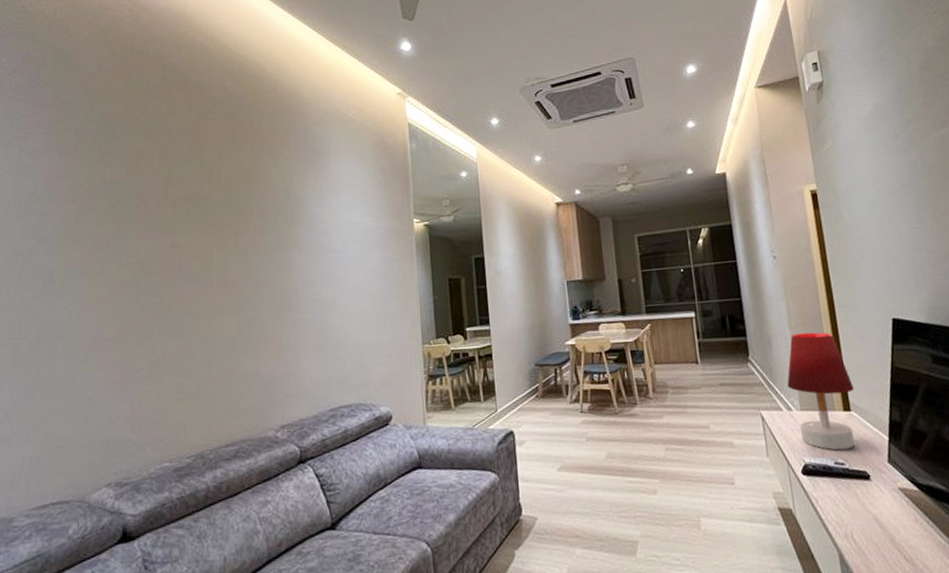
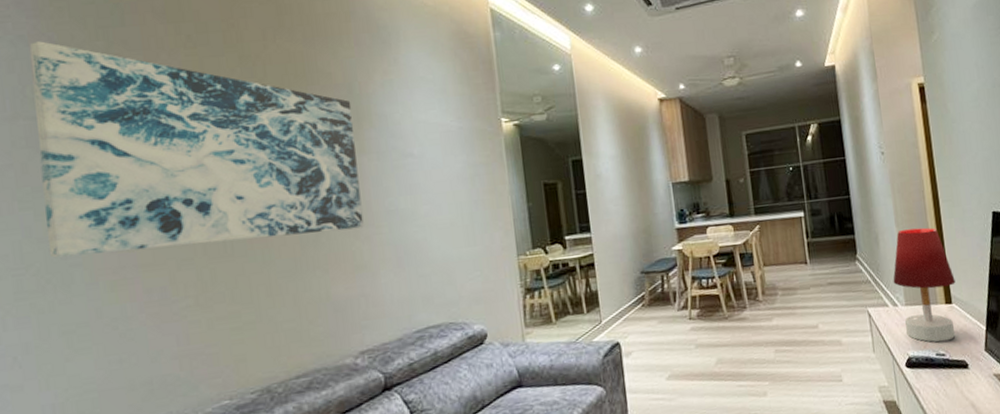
wall art: none [40,152,291,331] -> present [29,41,364,258]

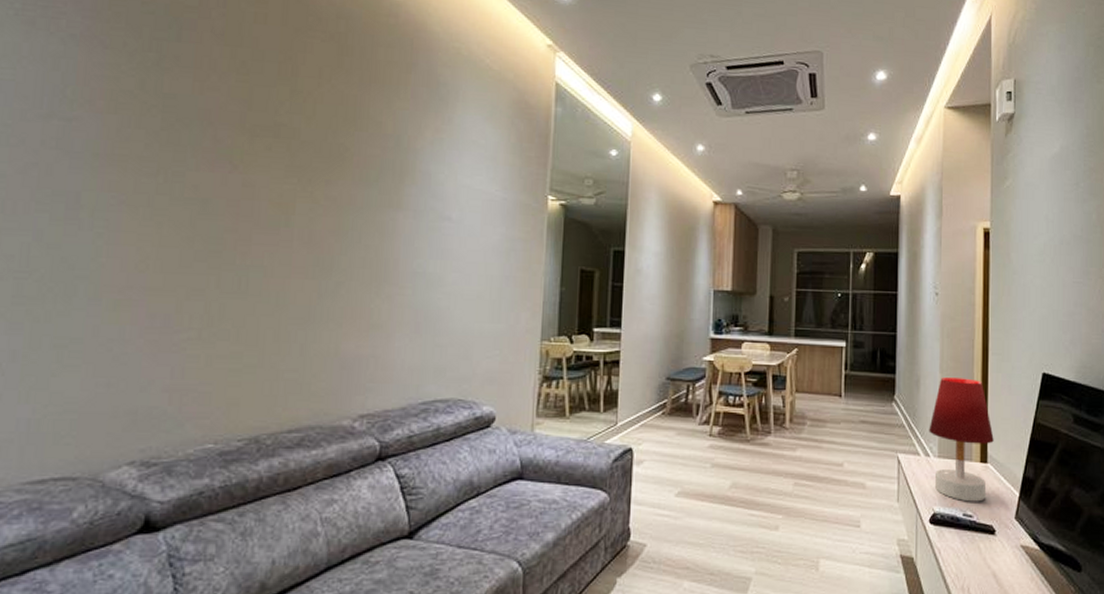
wall art: present [29,41,364,258] -> none [56,43,397,286]

